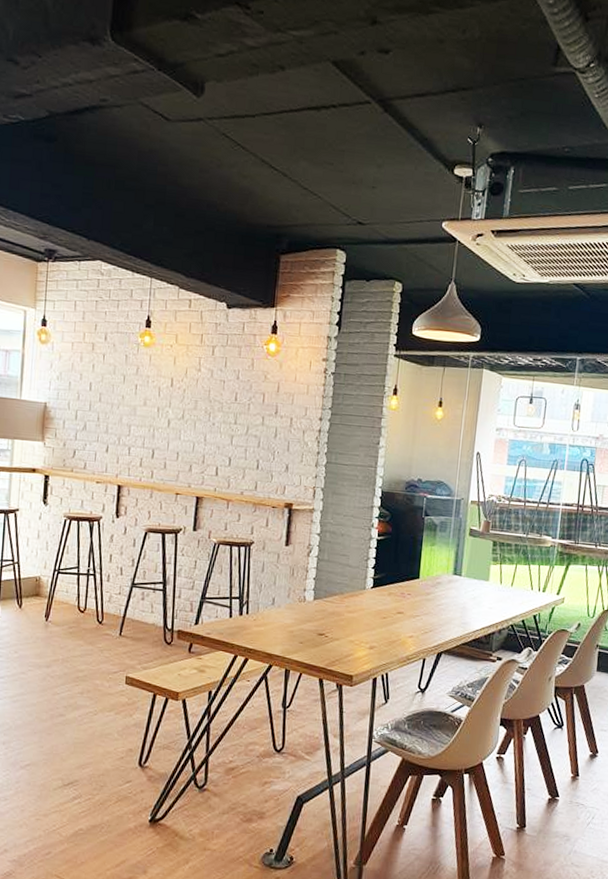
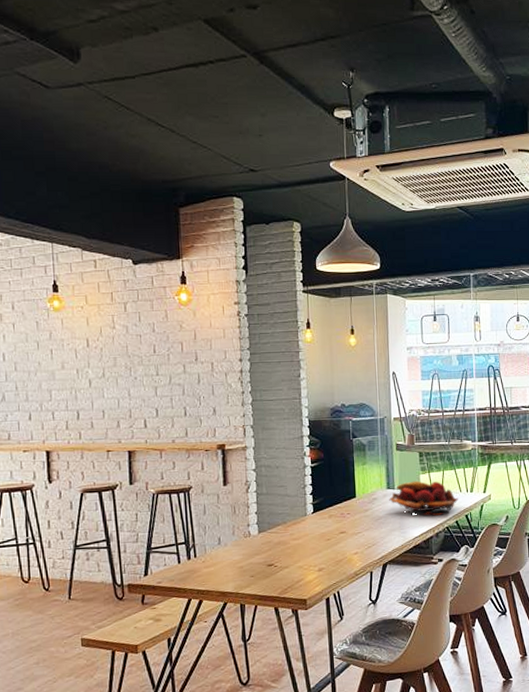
fruit basket: none [453,570,529,612] -> present [388,480,458,516]

